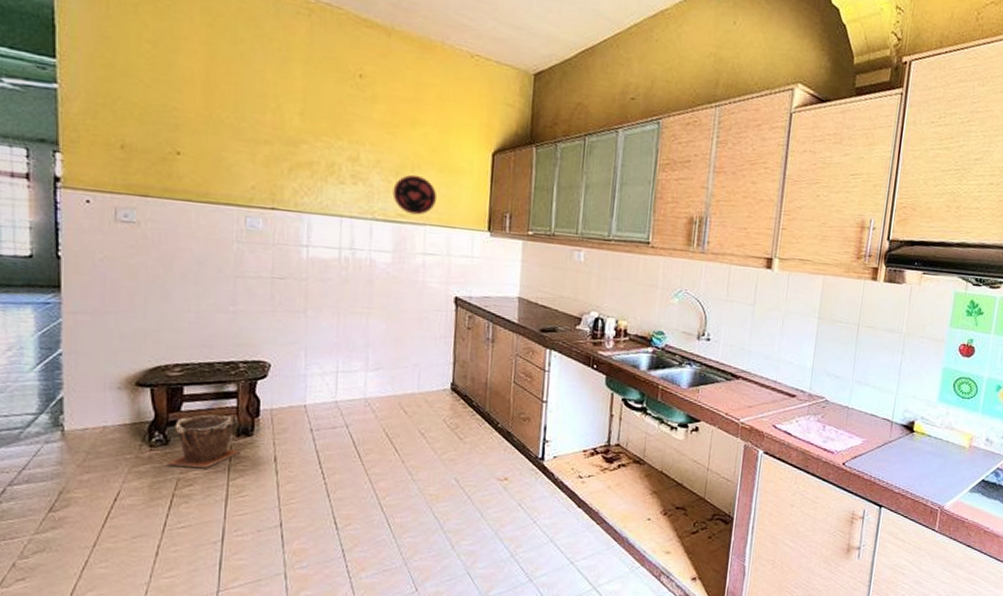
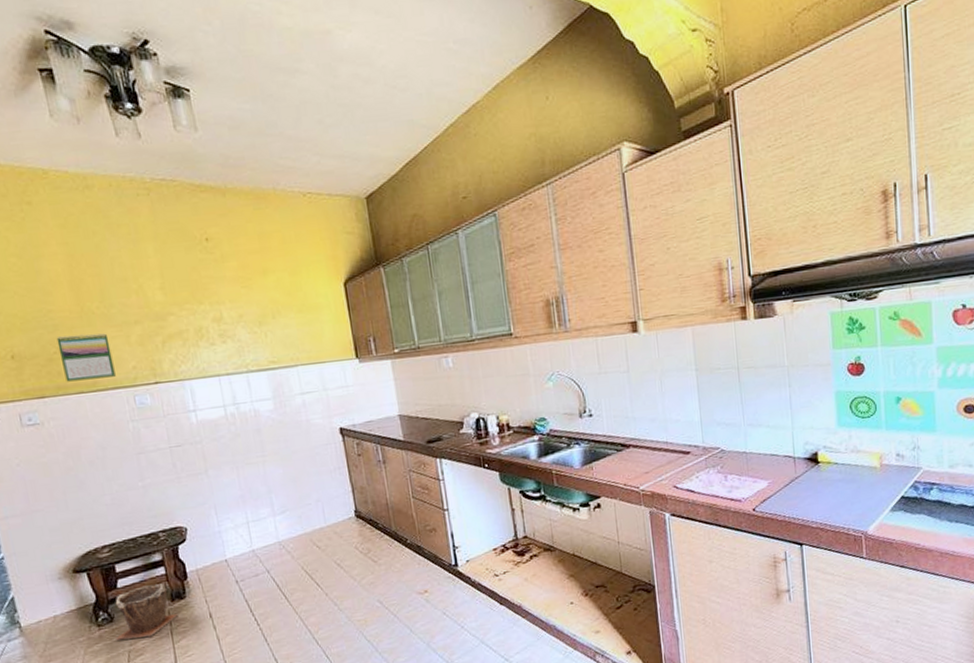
calendar: none [175,137,232,192] -> present [56,333,116,382]
plate: present [392,174,438,215] -> none [259,320,303,359]

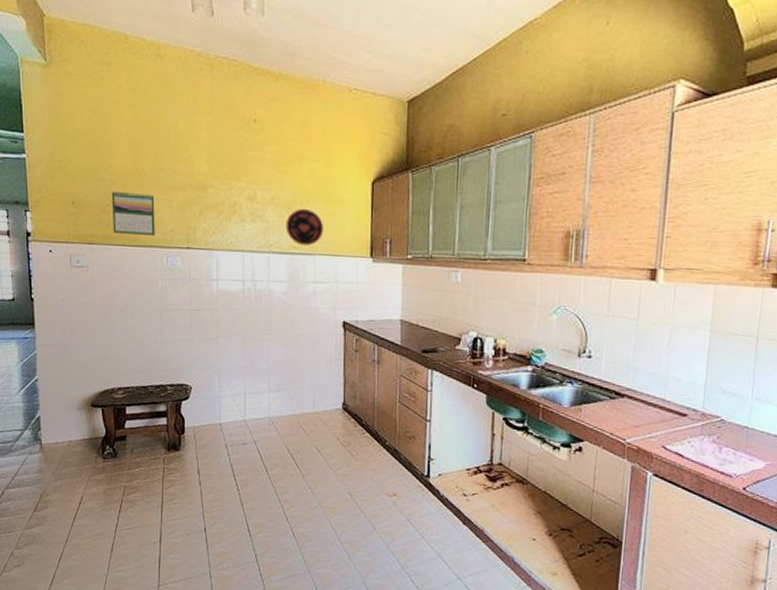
plant pot: present [115,583,178,640] -> none [116,431,171,479]
plate: none [259,320,303,359] -> present [285,208,324,246]

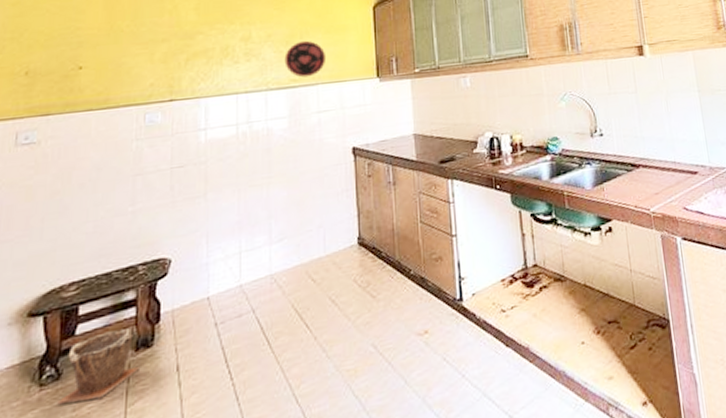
calendar: present [111,191,155,236] -> none [77,51,132,99]
plant pot: none [116,431,171,479] -> present [57,328,139,405]

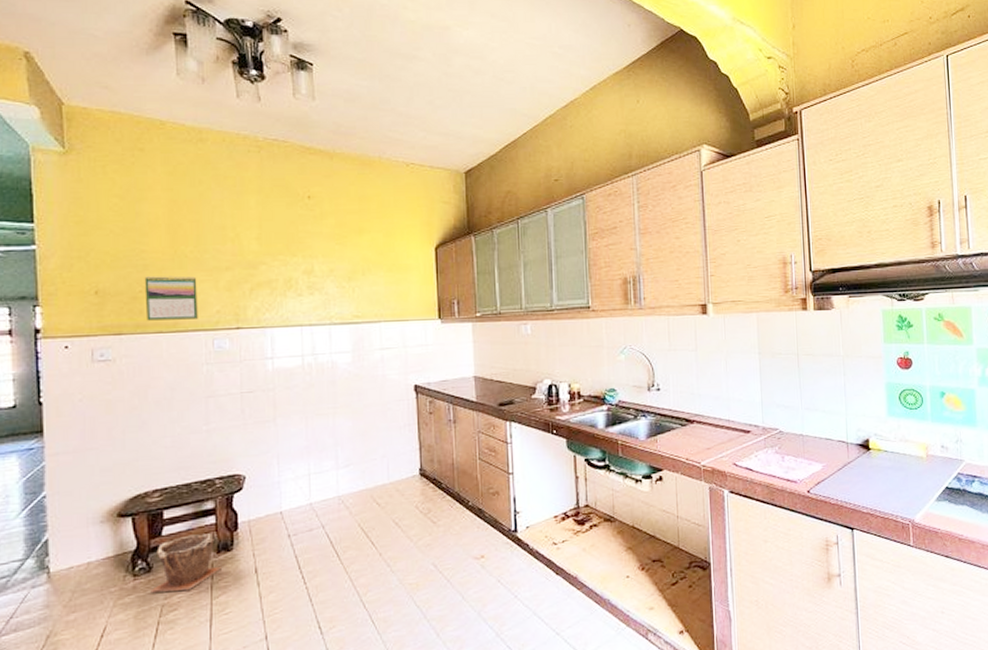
calendar: none [77,51,132,99] -> present [144,276,198,321]
plate: present [284,40,327,78] -> none [347,277,389,314]

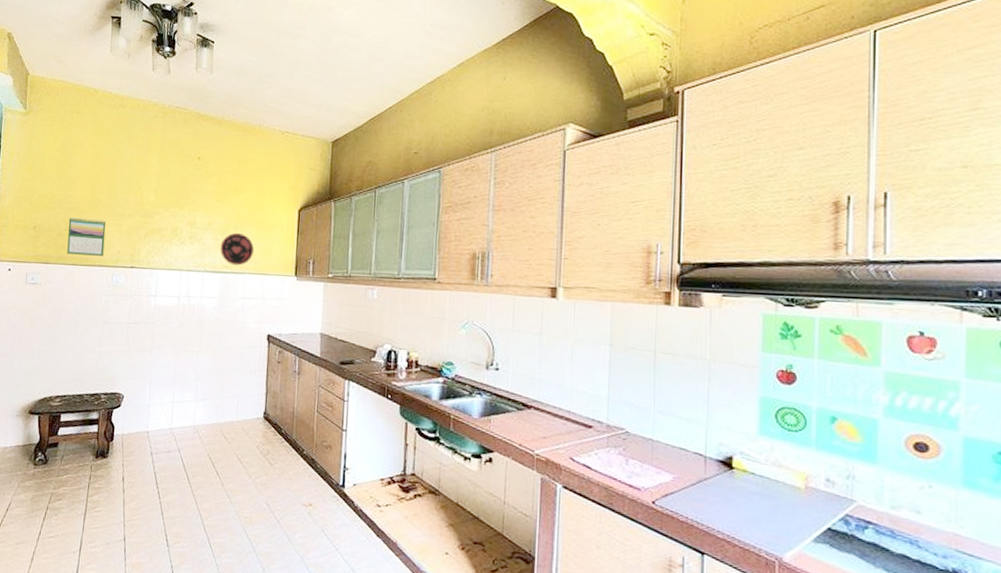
plant pot: present [150,533,221,593] -> none [45,438,98,486]
plate: none [347,277,389,314] -> present [220,232,255,266]

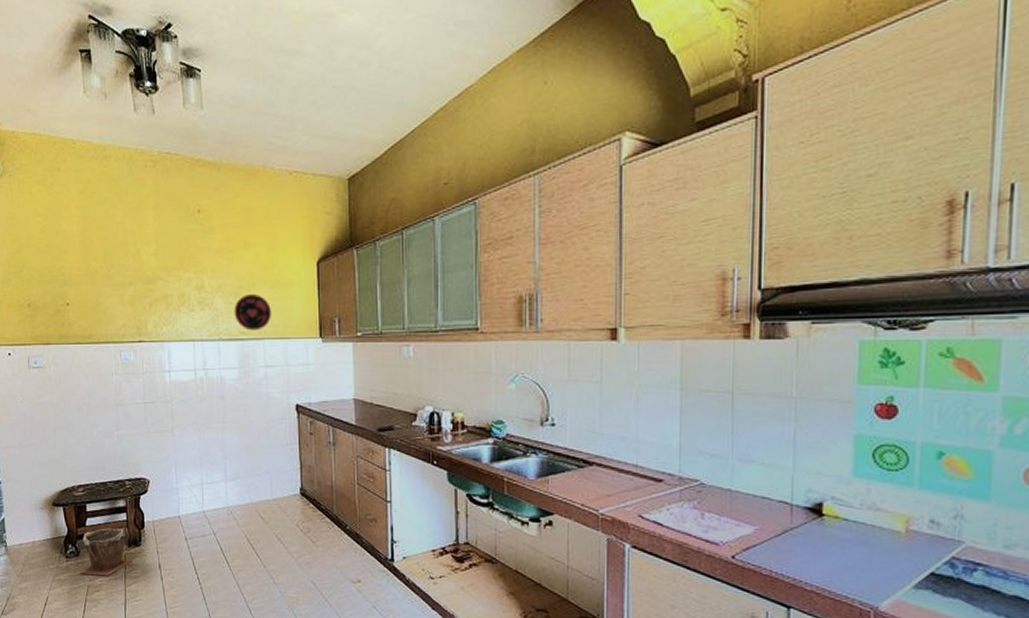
plant pot: none [45,438,98,486] -> present [79,528,132,576]
calendar: present [67,217,106,256] -> none [65,290,108,332]

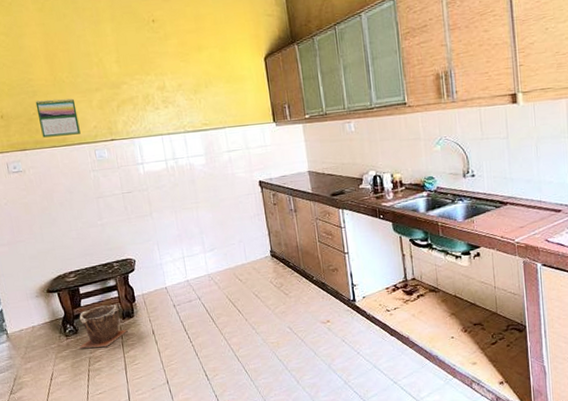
calendar: none [65,290,108,332] -> present [35,98,81,138]
plate: present [234,293,272,331] -> none [195,89,230,122]

